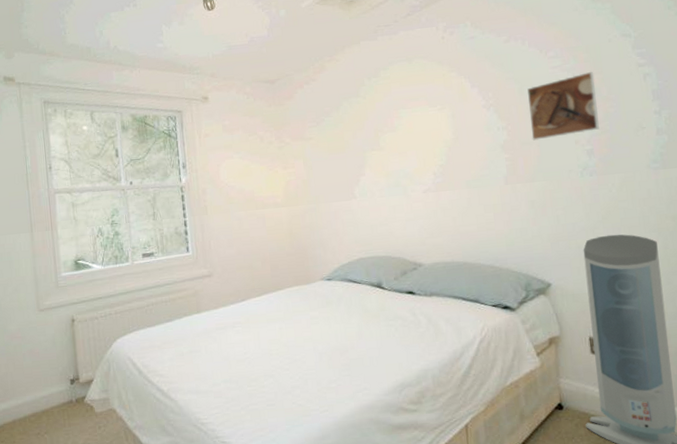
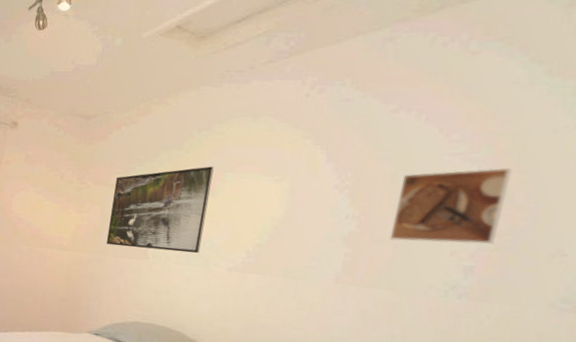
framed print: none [311,107,397,193] -> present [106,166,214,254]

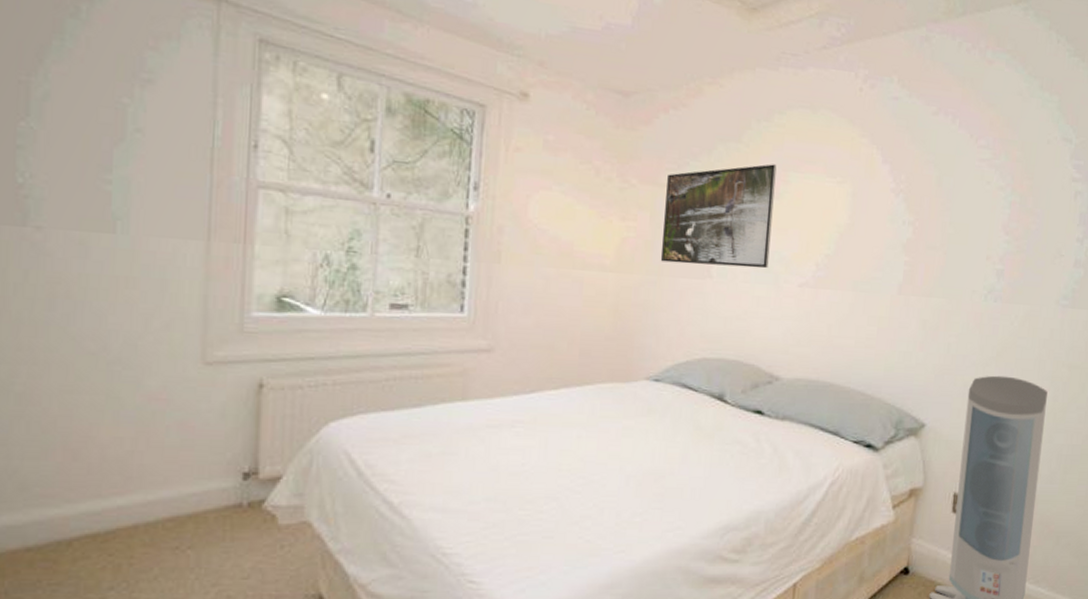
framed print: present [389,167,513,245] -> none [939,174,1024,248]

